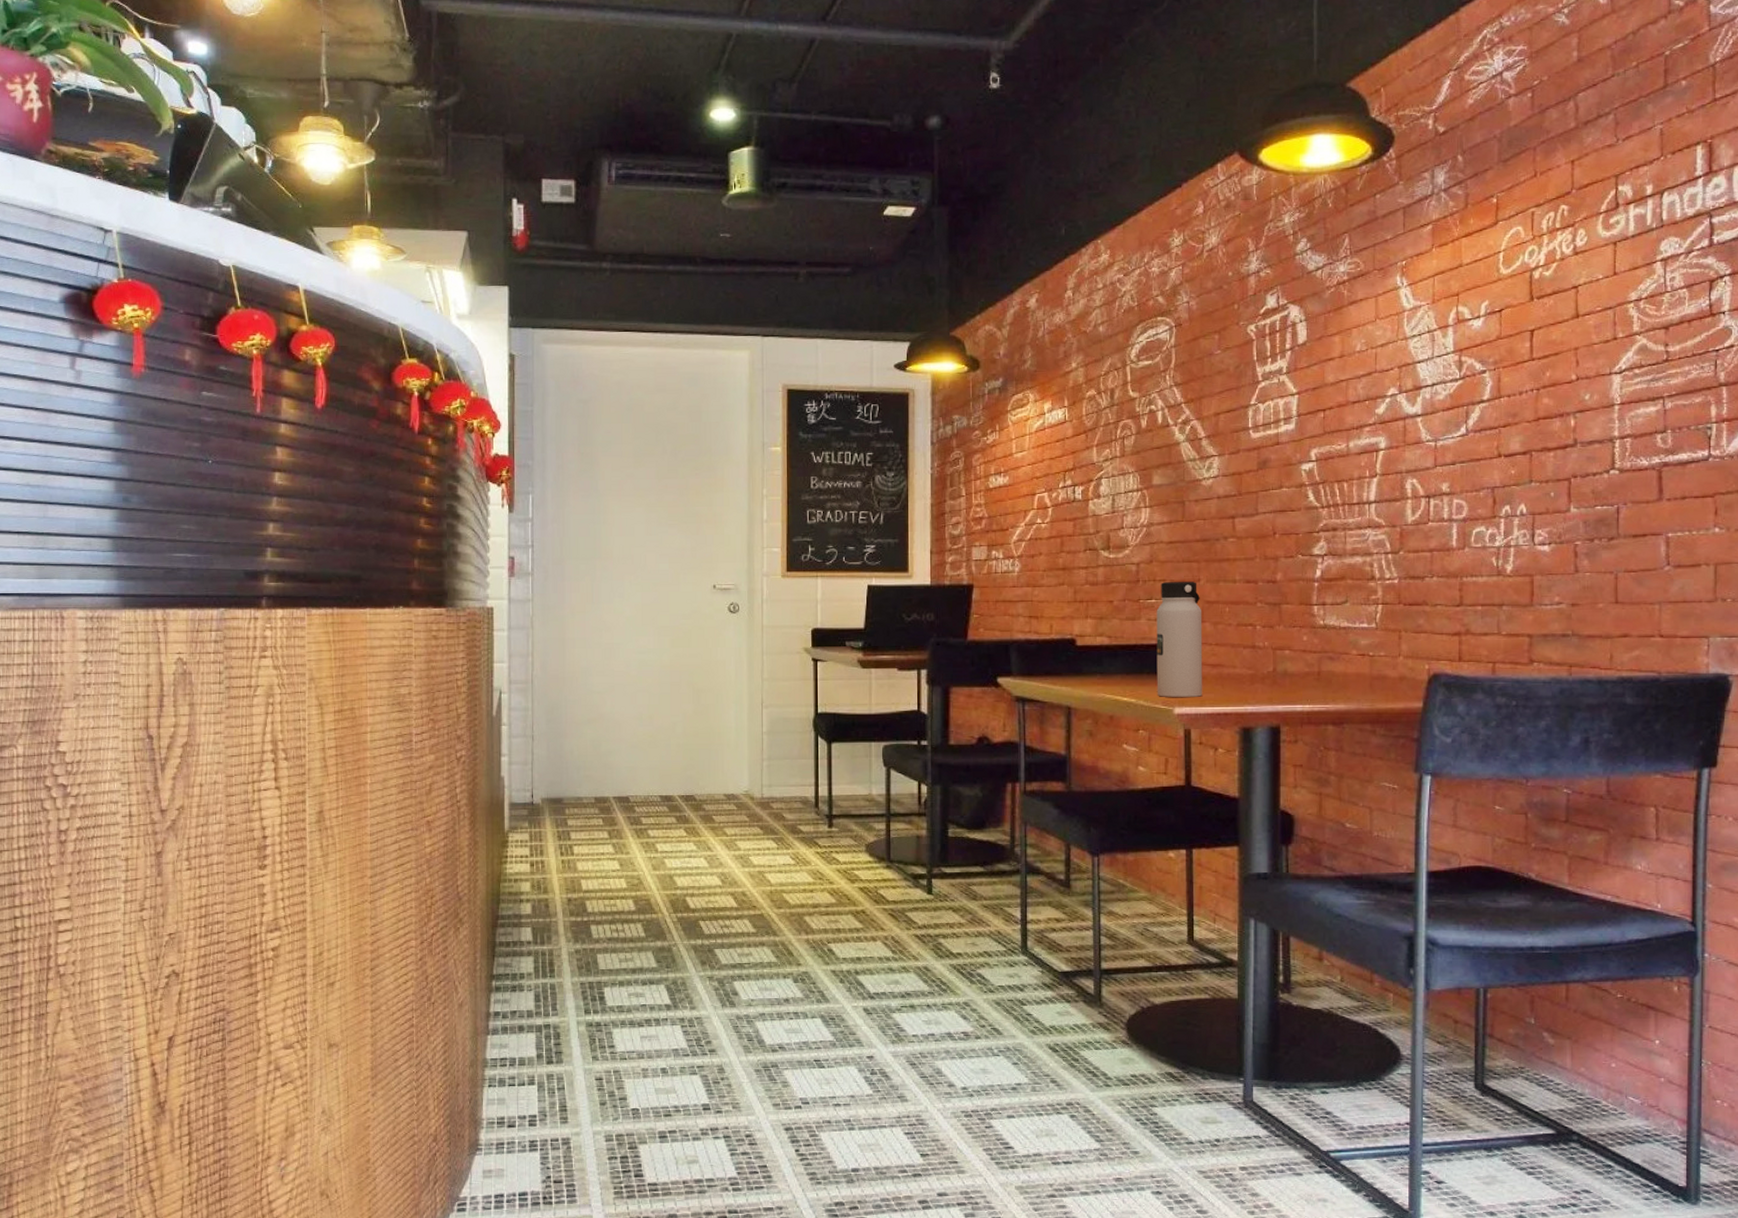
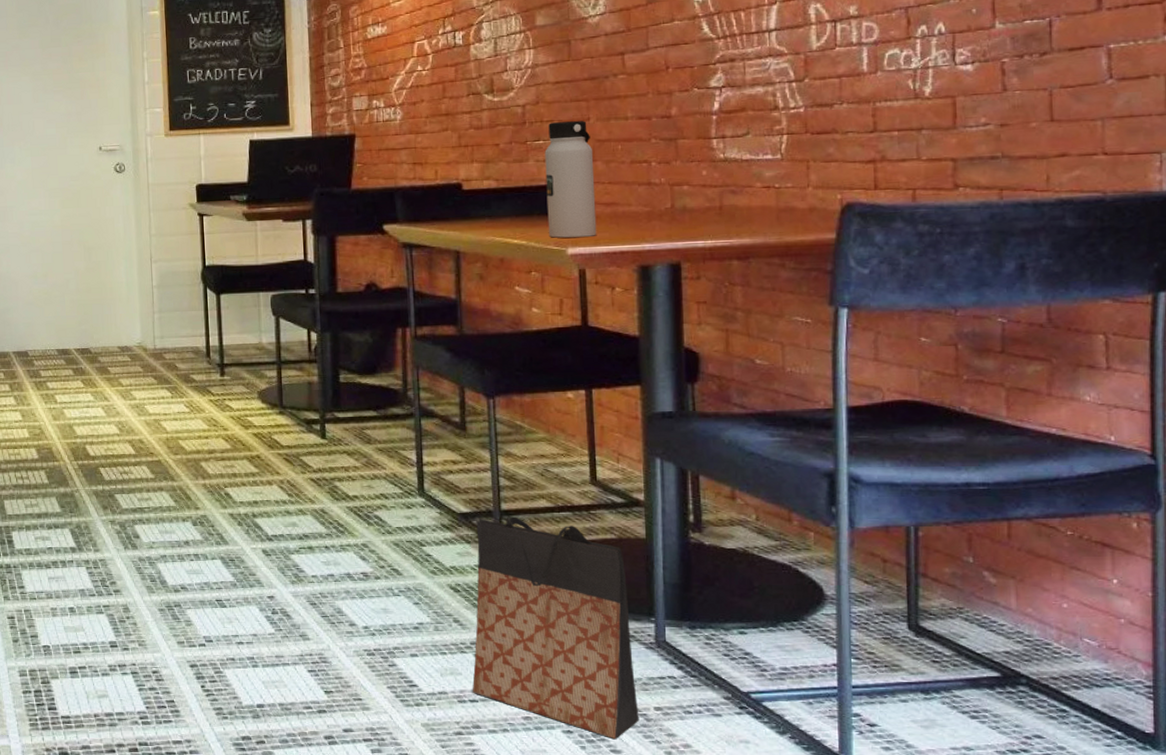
bag: none [1067,976,1225,1200] -> present [472,516,640,740]

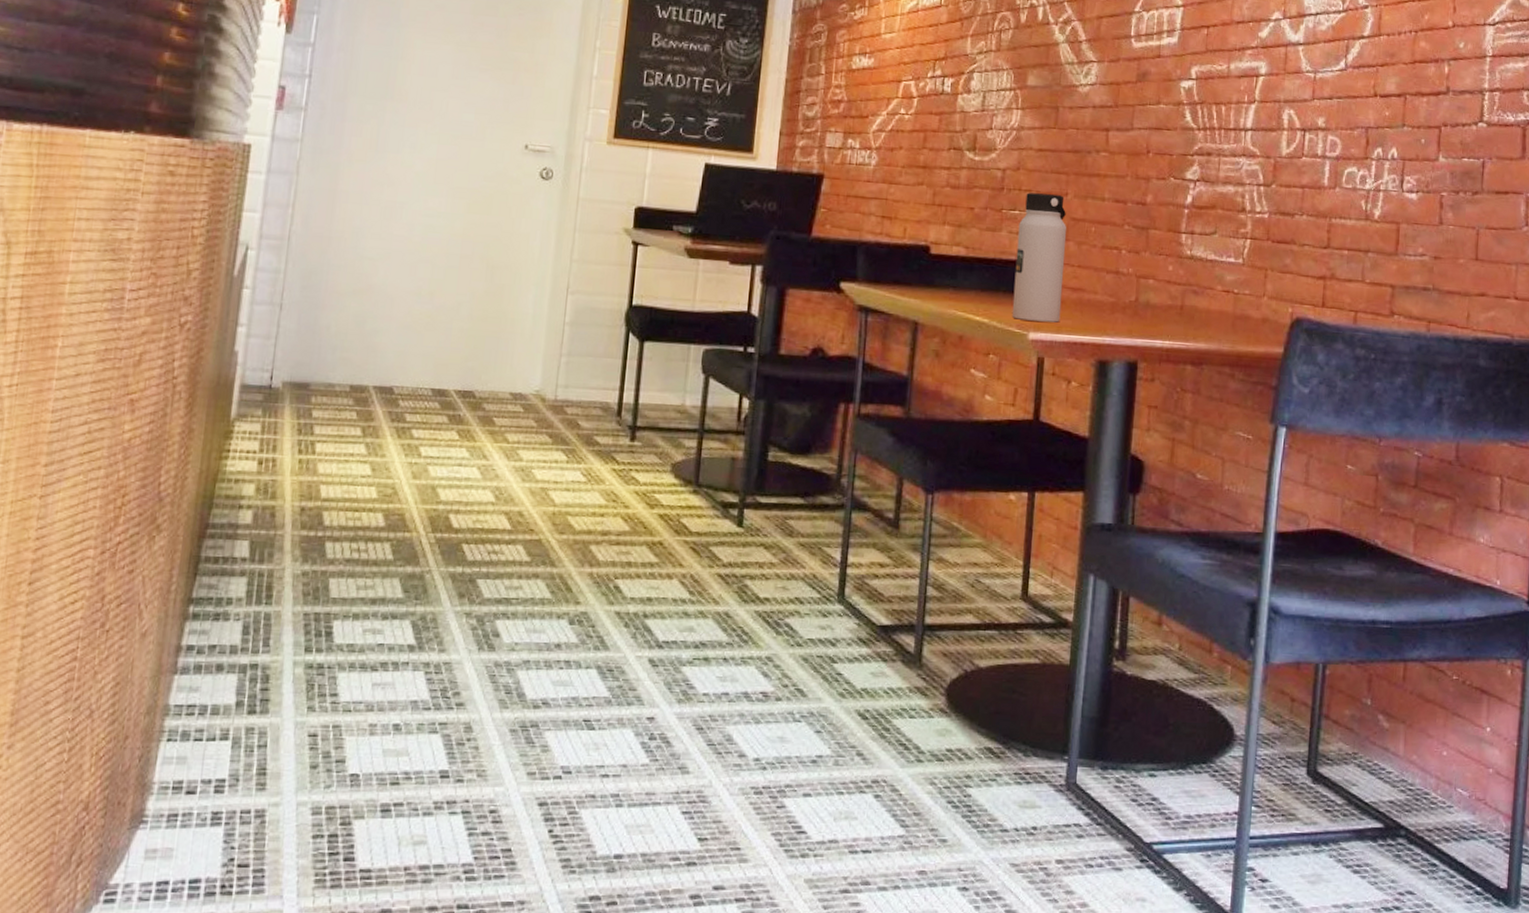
bag: present [472,516,640,740] -> none [867,632,1045,898]

